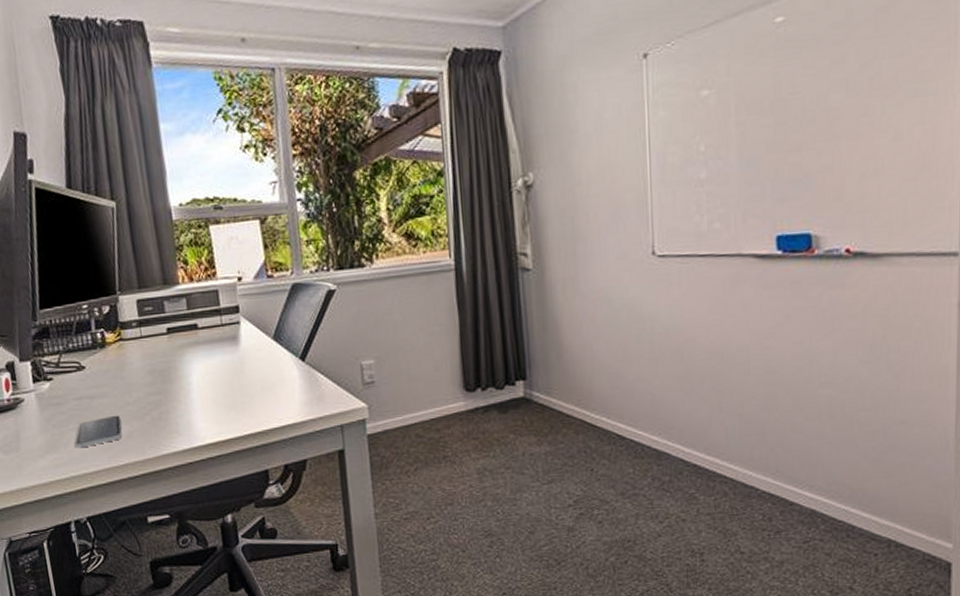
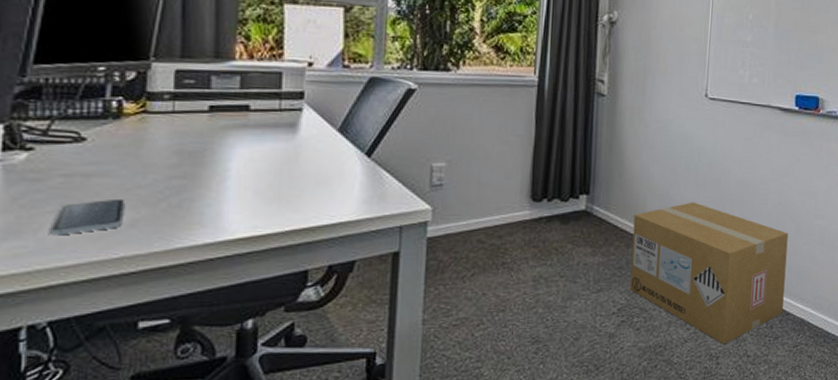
cardboard box: none [580,378,784,540] -> present [629,202,788,345]

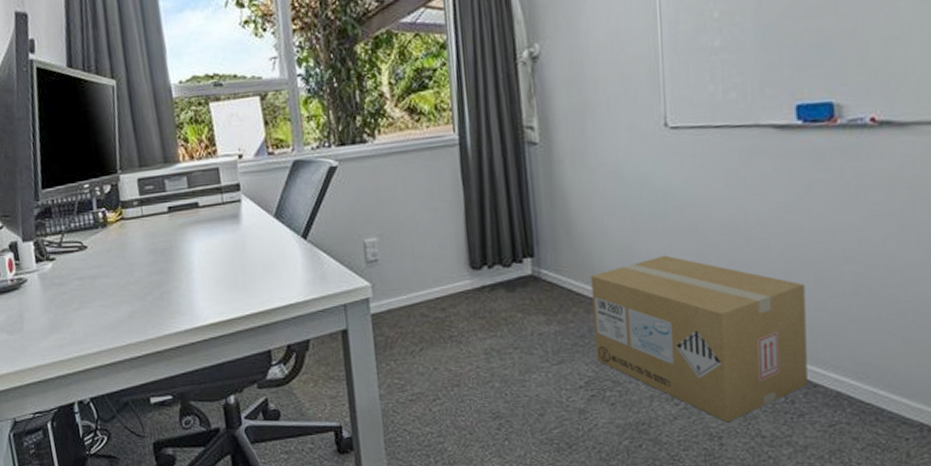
smartphone: present [50,198,124,236] -> none [77,295,124,329]

